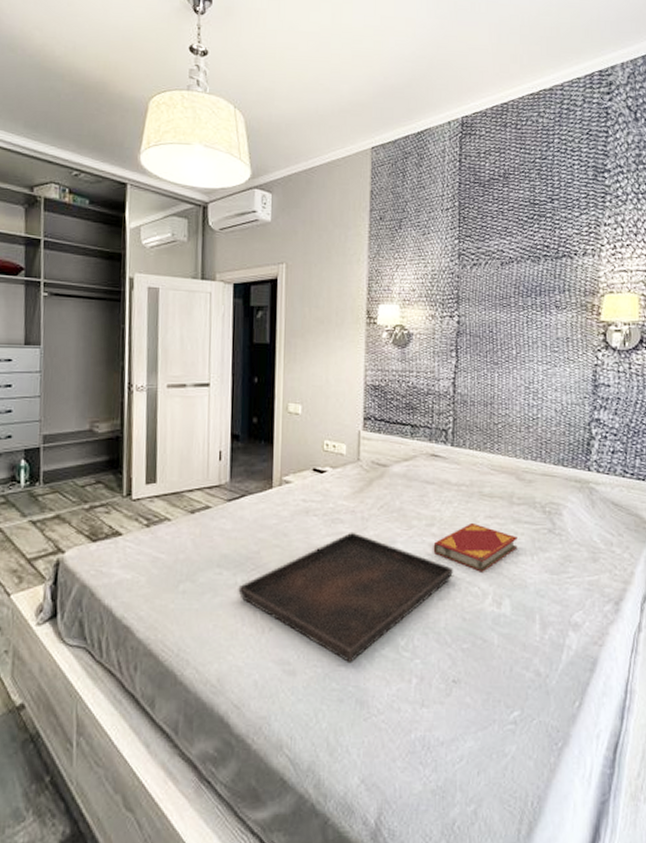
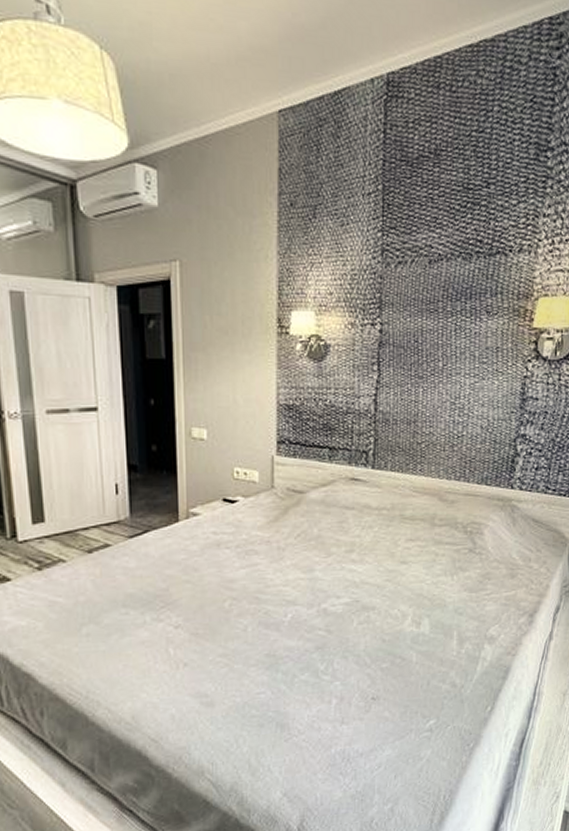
serving tray: present [238,532,453,662] -> none [147,562,373,690]
hardback book: present [433,522,518,572] -> none [353,546,438,595]

